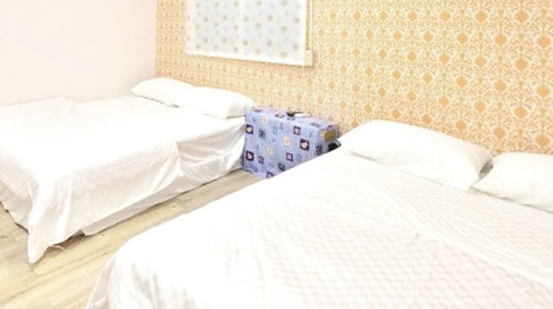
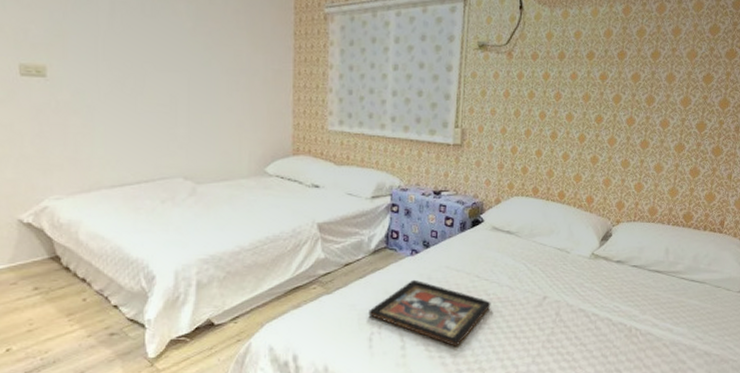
decorative tray: none [226,204,355,283] -> present [368,279,491,347]

